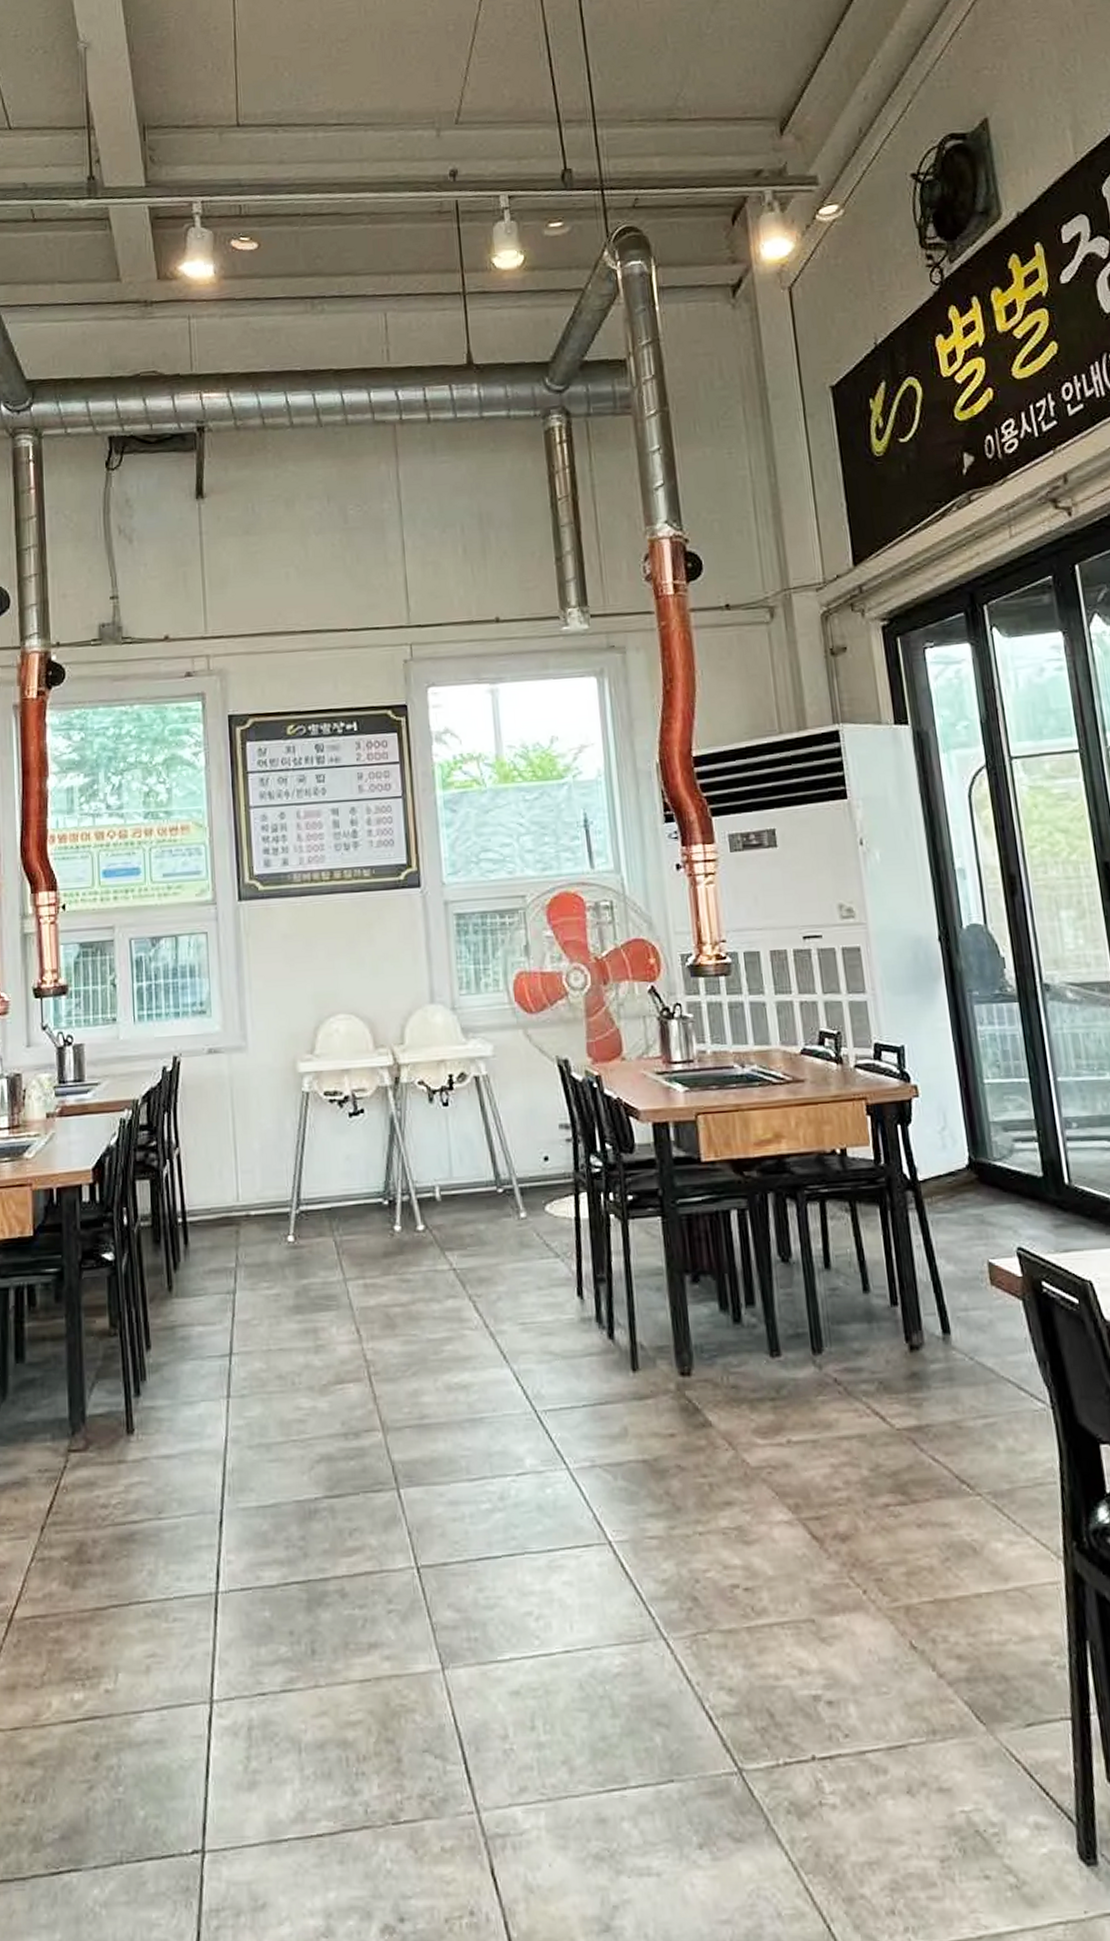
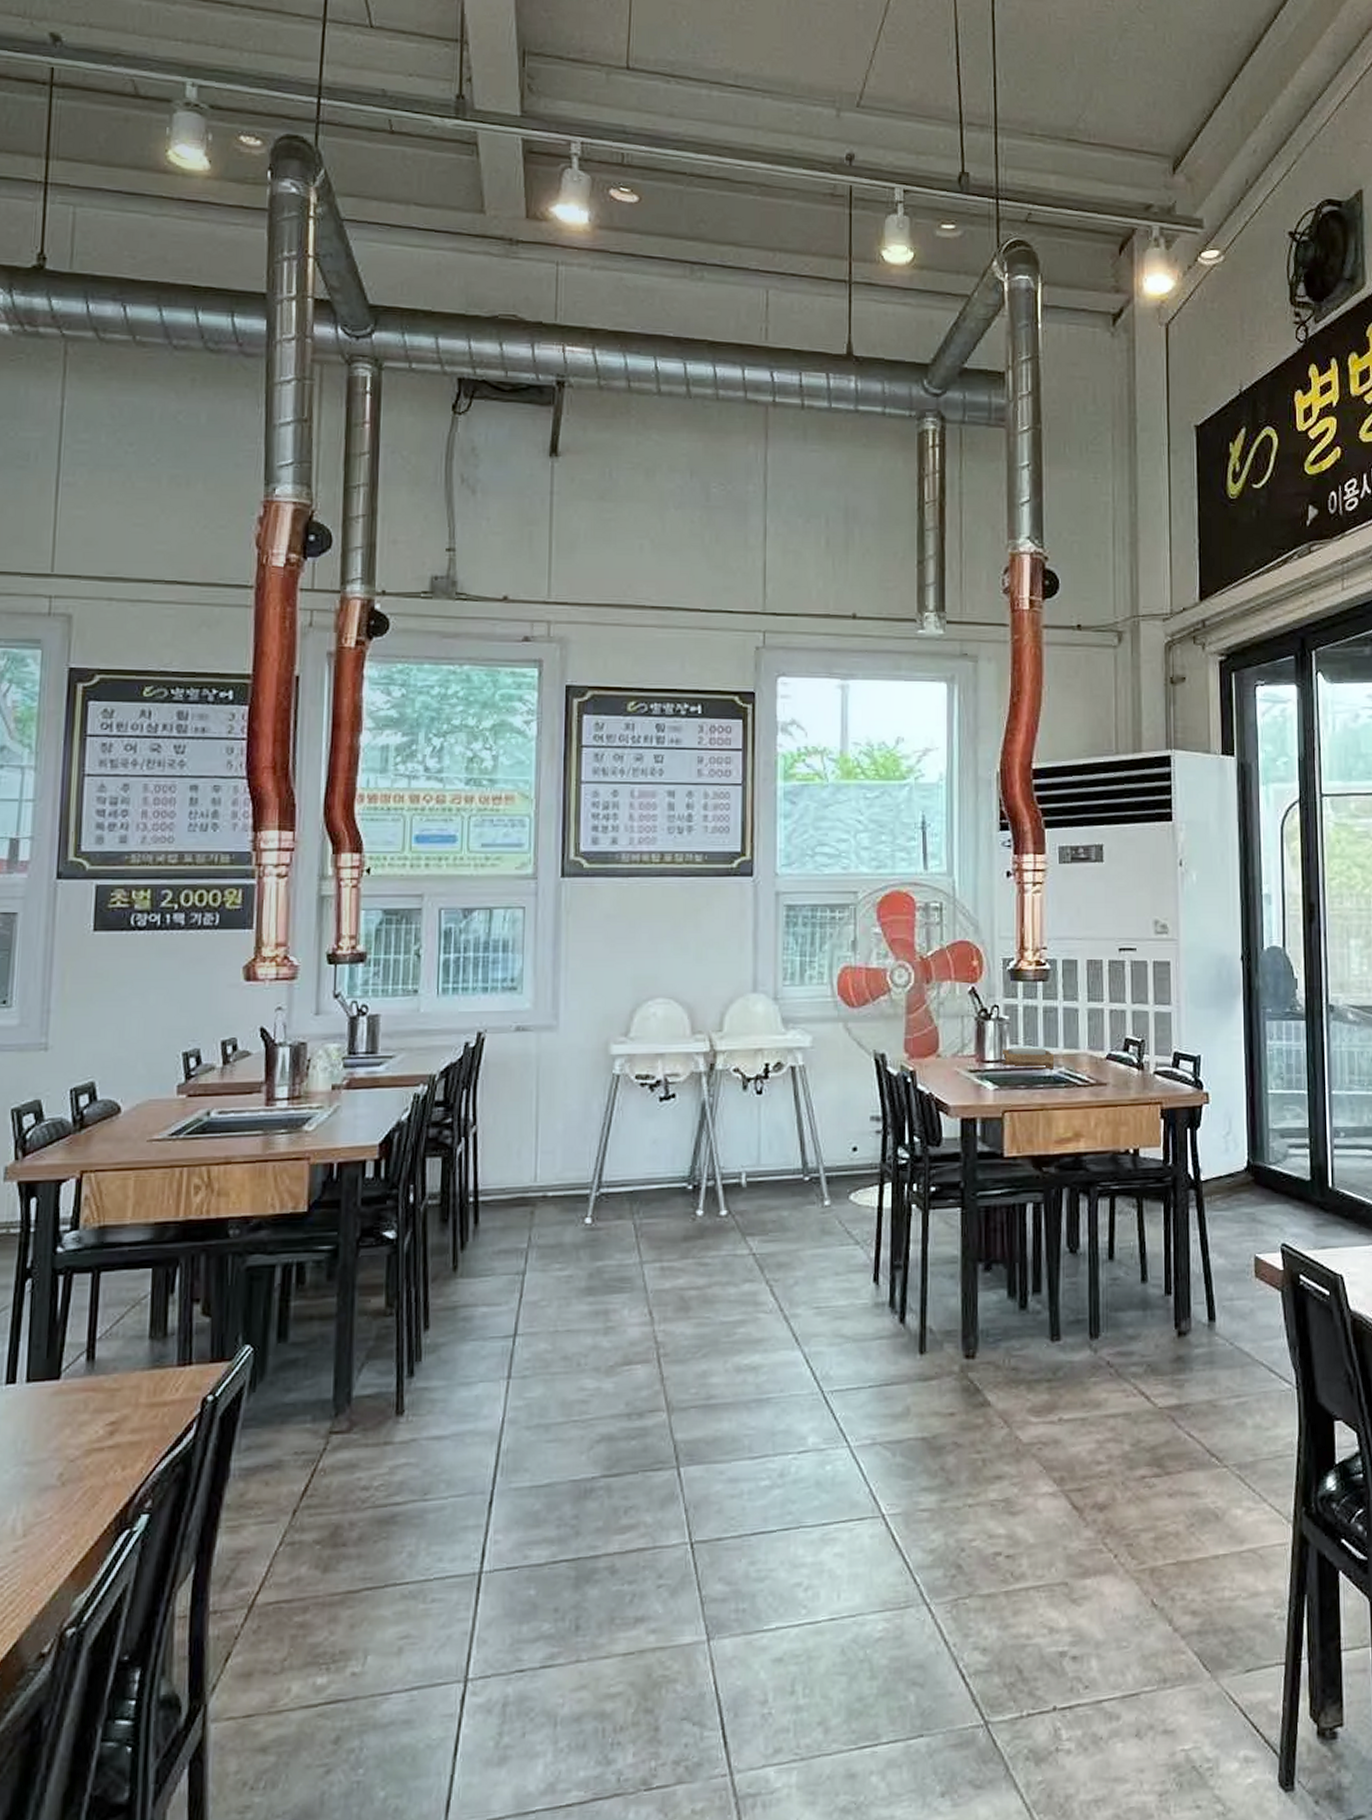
napkin holder: none [687,1045,746,1069] -> present [1000,1047,1055,1070]

